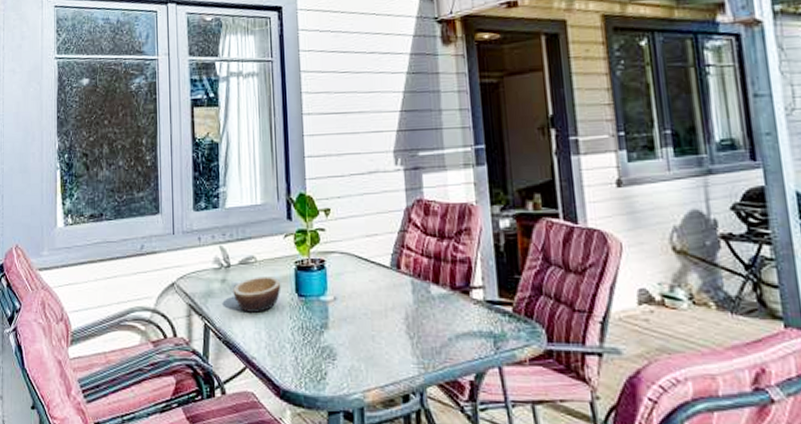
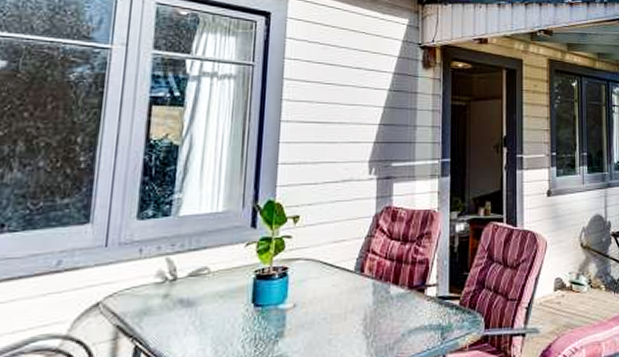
bowl: present [233,277,281,313] -> none [176,288,236,329]

